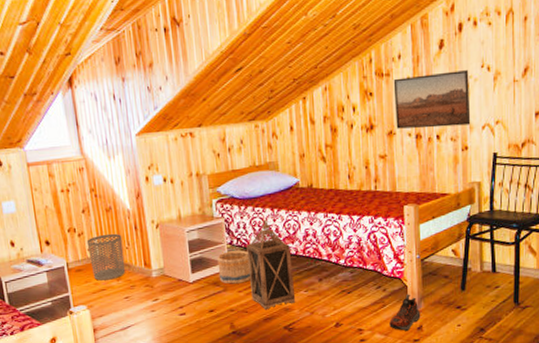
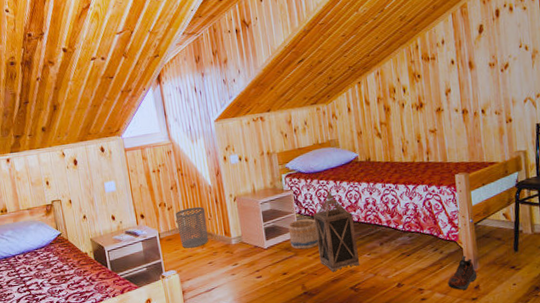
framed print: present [393,70,471,129] -> none [438,50,513,106]

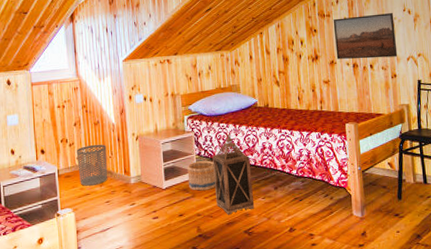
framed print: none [438,50,513,106] -> present [333,13,398,59]
shoe: present [448,255,477,290] -> none [337,202,364,236]

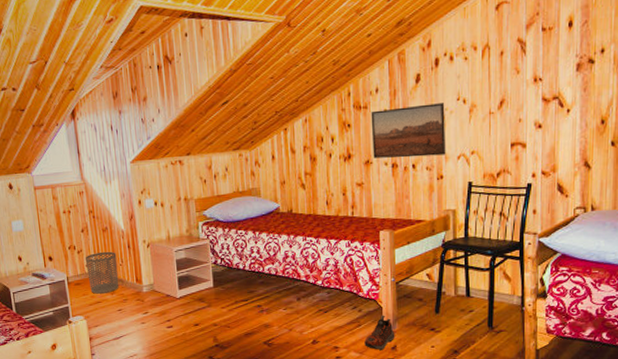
basket: present [187,160,215,191] -> none [202,269,233,301]
lantern: present [212,134,255,215] -> none [230,242,275,326]
shoe: none [337,202,364,236] -> present [364,315,395,350]

